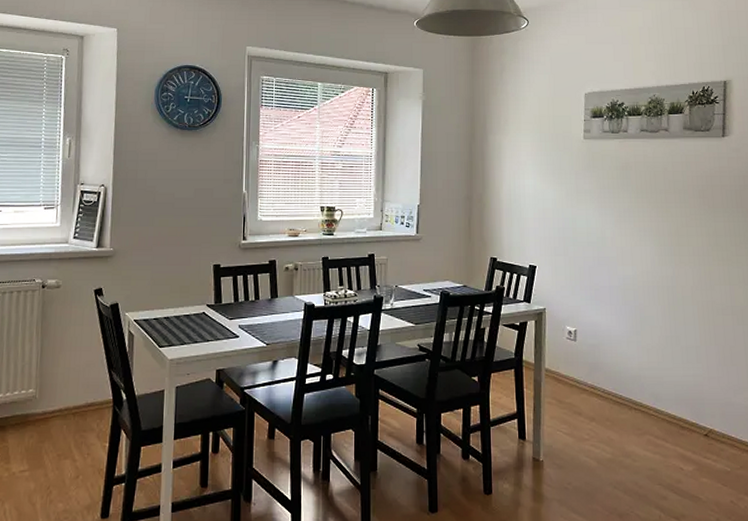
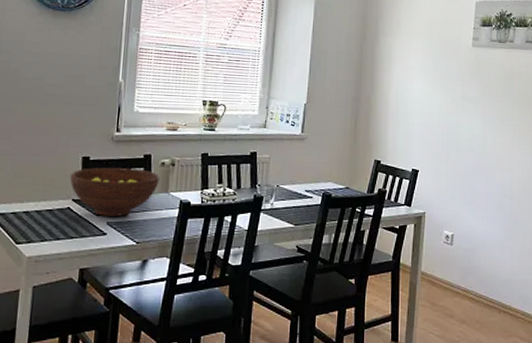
fruit bowl: none [203,273,284,320] -> present [70,167,160,216]

